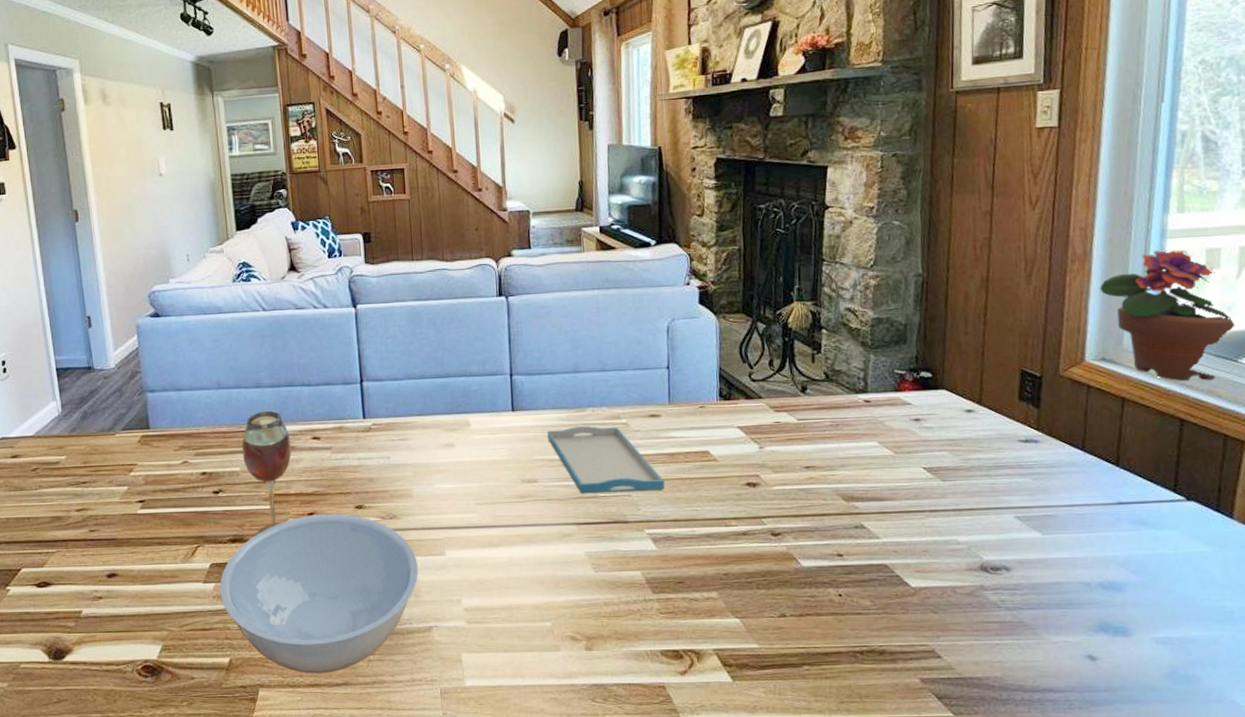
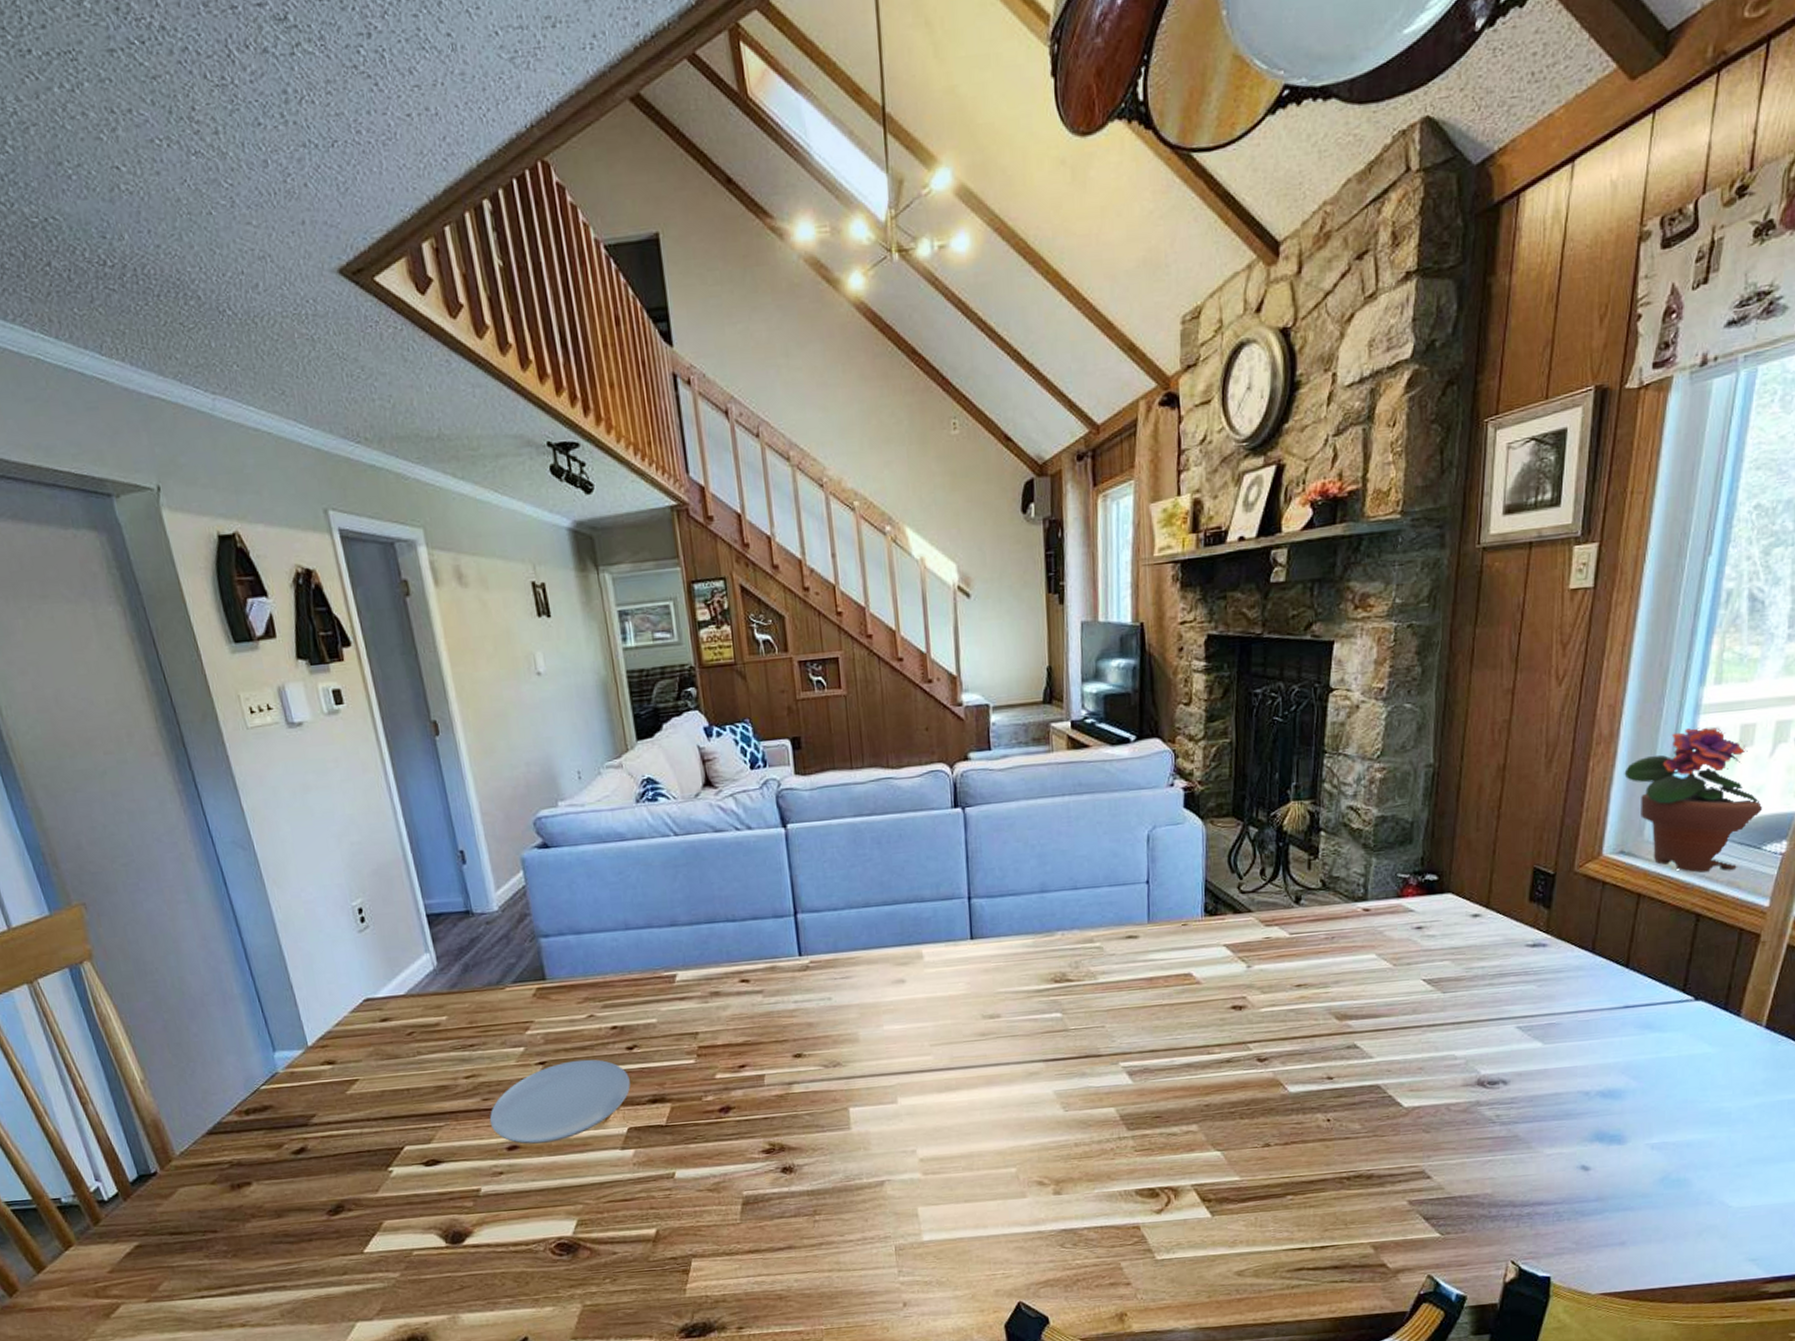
plate: none [94,500,215,573] -> present [489,1059,631,1145]
bowl: present [219,513,418,674] -> none [640,1064,868,1240]
wineglass: present [241,410,292,536] -> none [657,952,717,1095]
tray: present [547,426,665,493] -> none [1011,952,1142,1027]

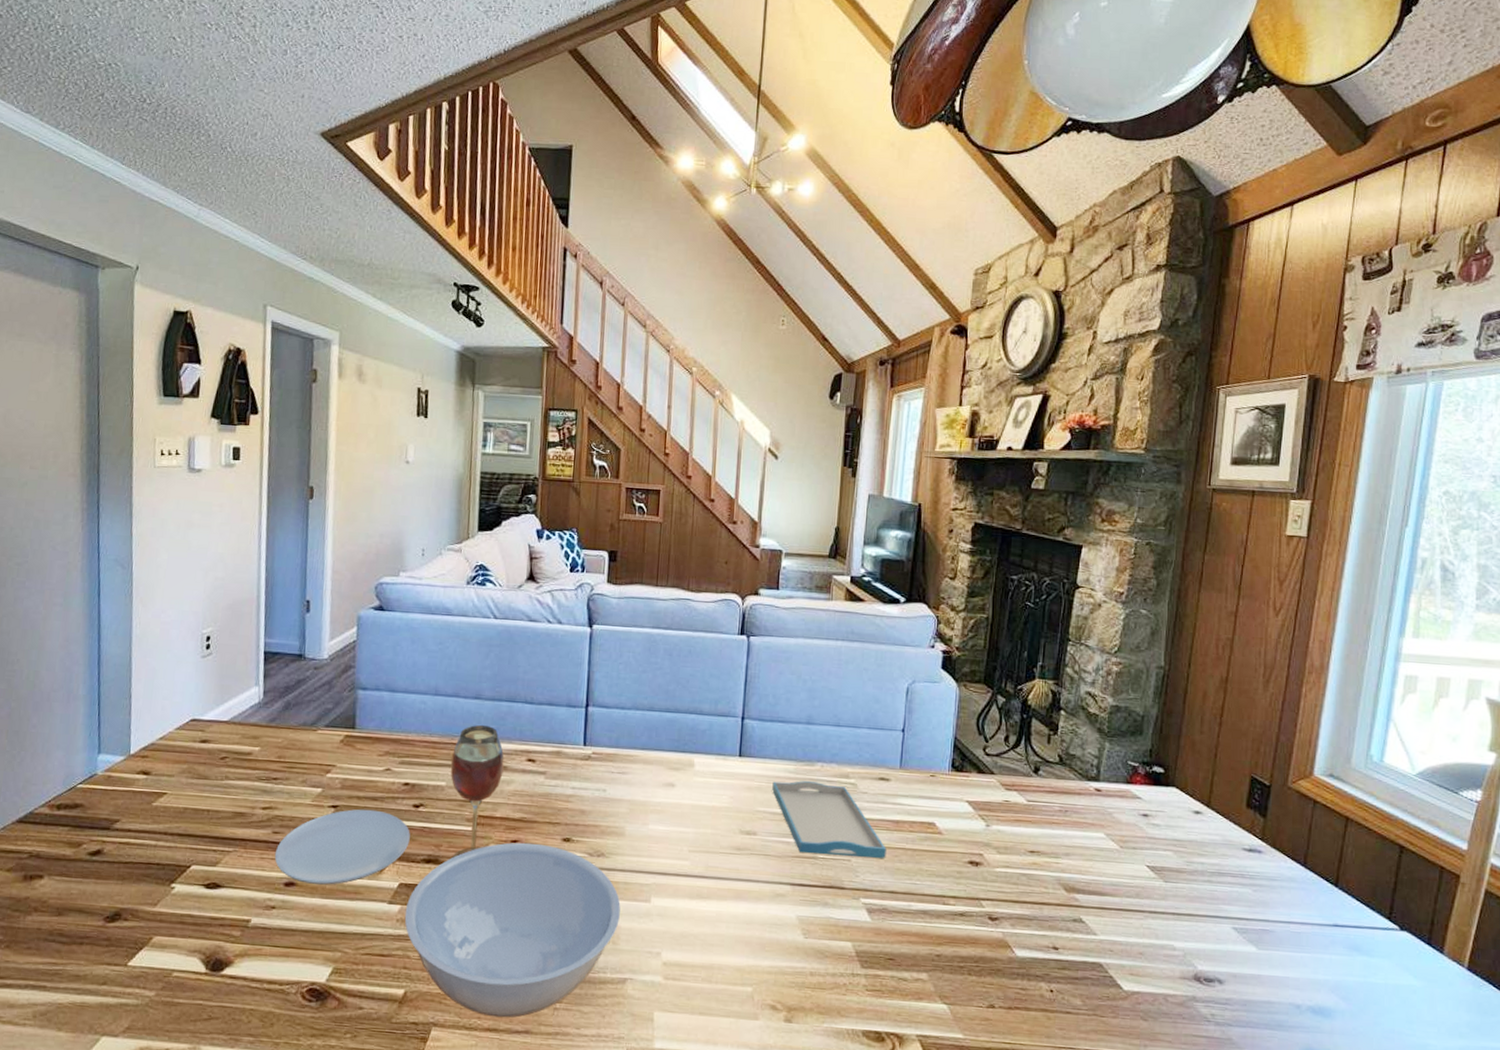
bowl: none [640,1064,868,1240] -> present [404,842,621,1018]
wineglass: none [657,952,717,1095] -> present [450,724,505,859]
tray: none [1011,952,1142,1027] -> present [772,781,886,858]
potted flower: present [1624,727,1763,874] -> none [1333,672,1459,810]

